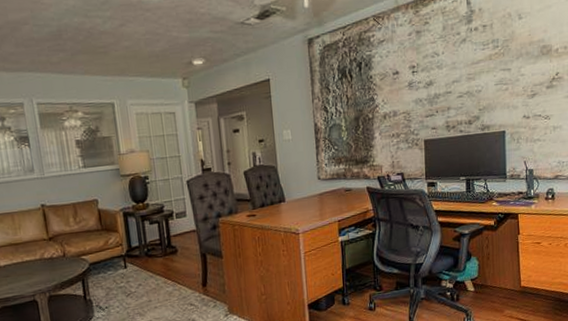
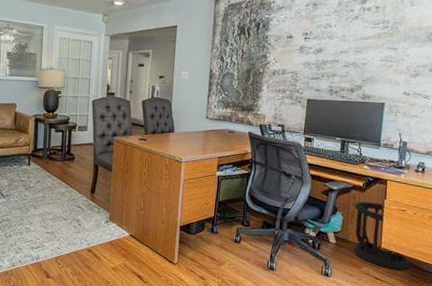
wastebasket: none [488,239,551,307] -> present [353,202,410,270]

